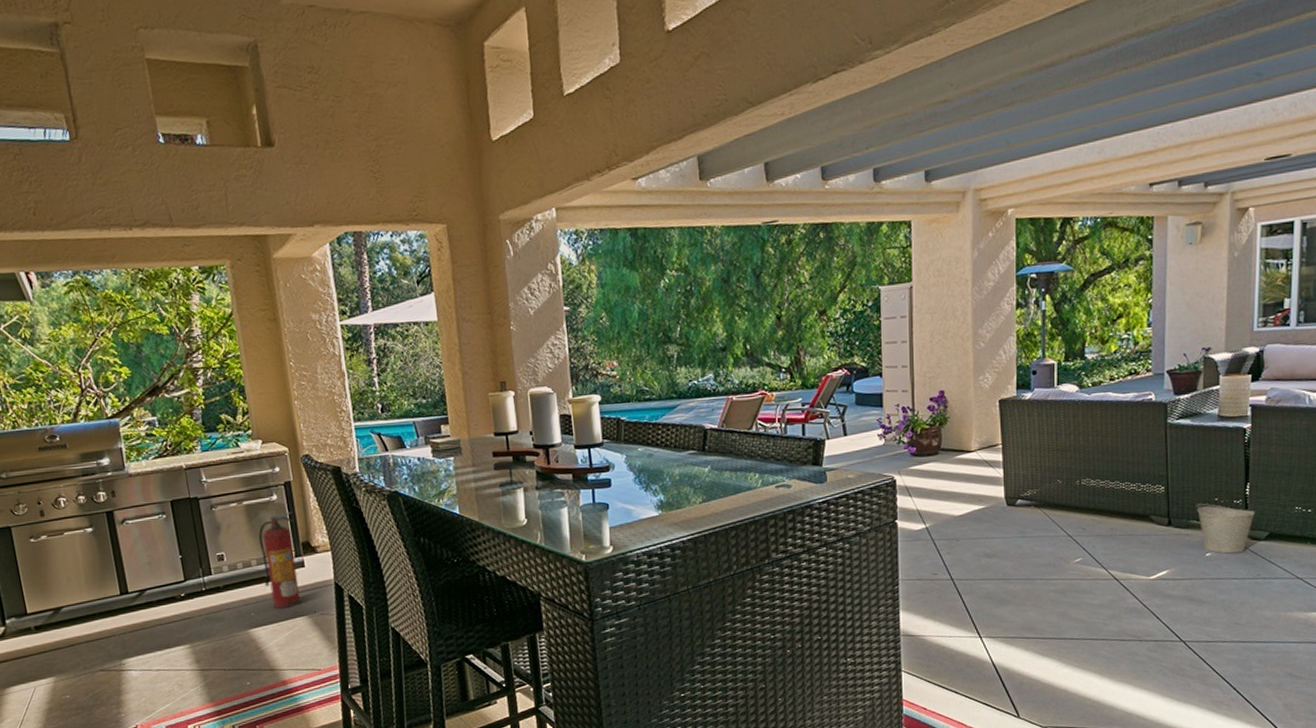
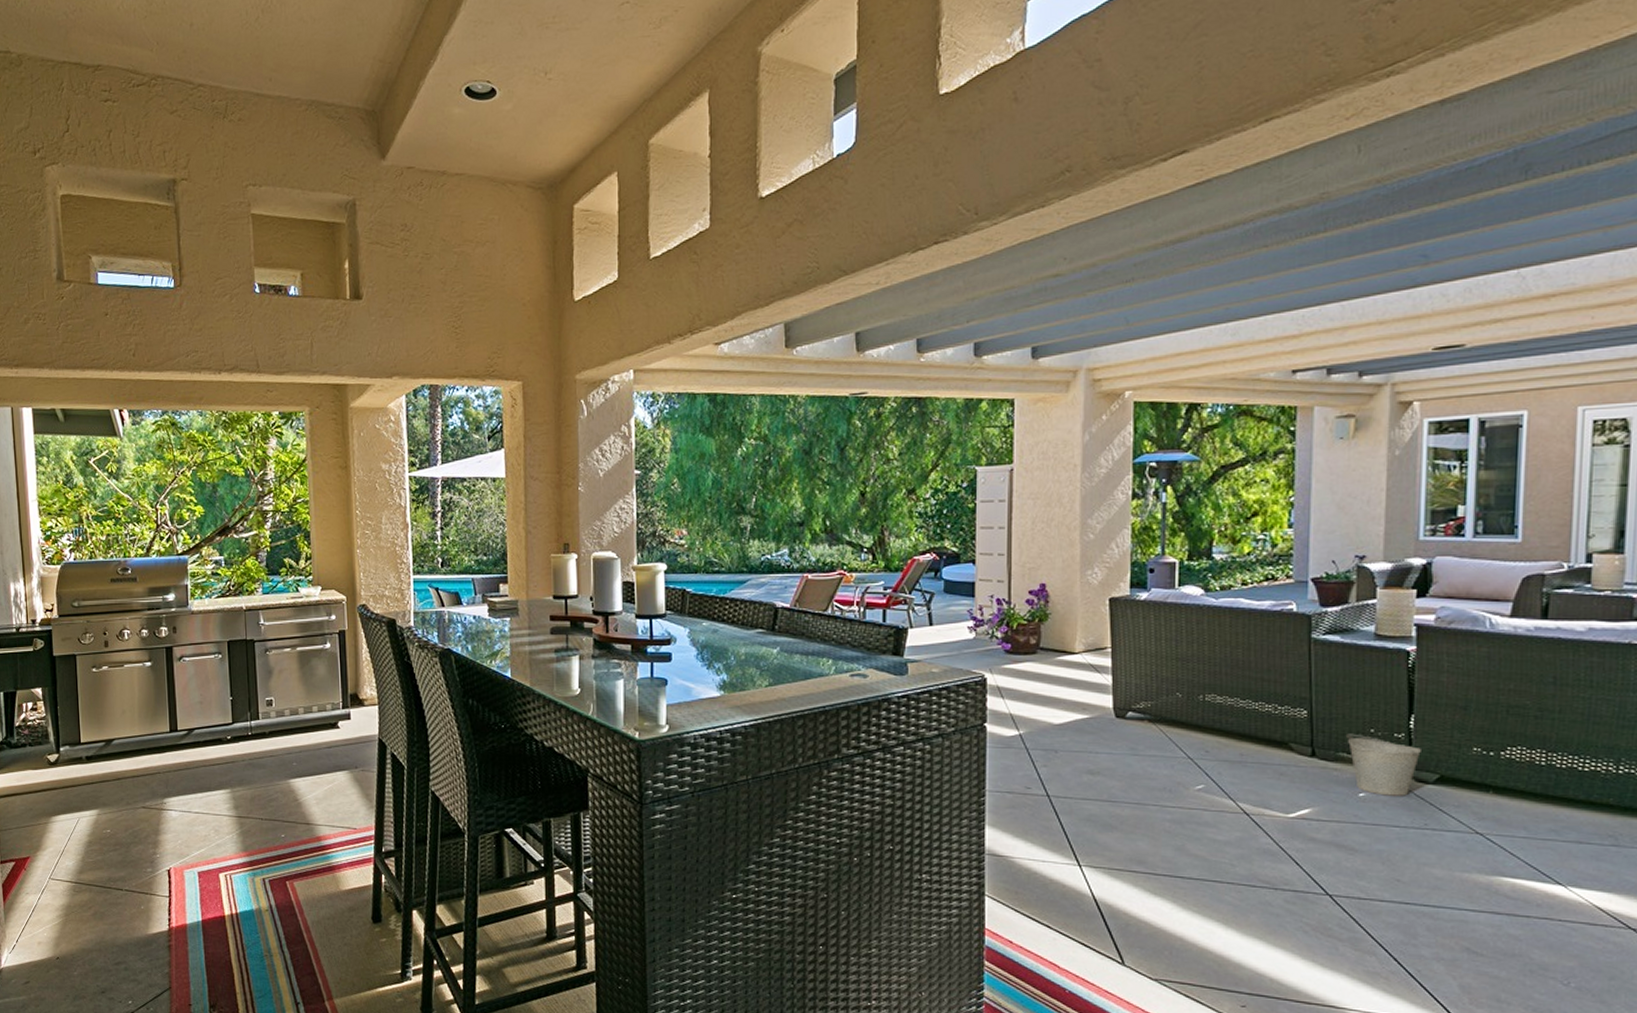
fire extinguisher: present [258,512,301,609] -> none [308,662,344,760]

